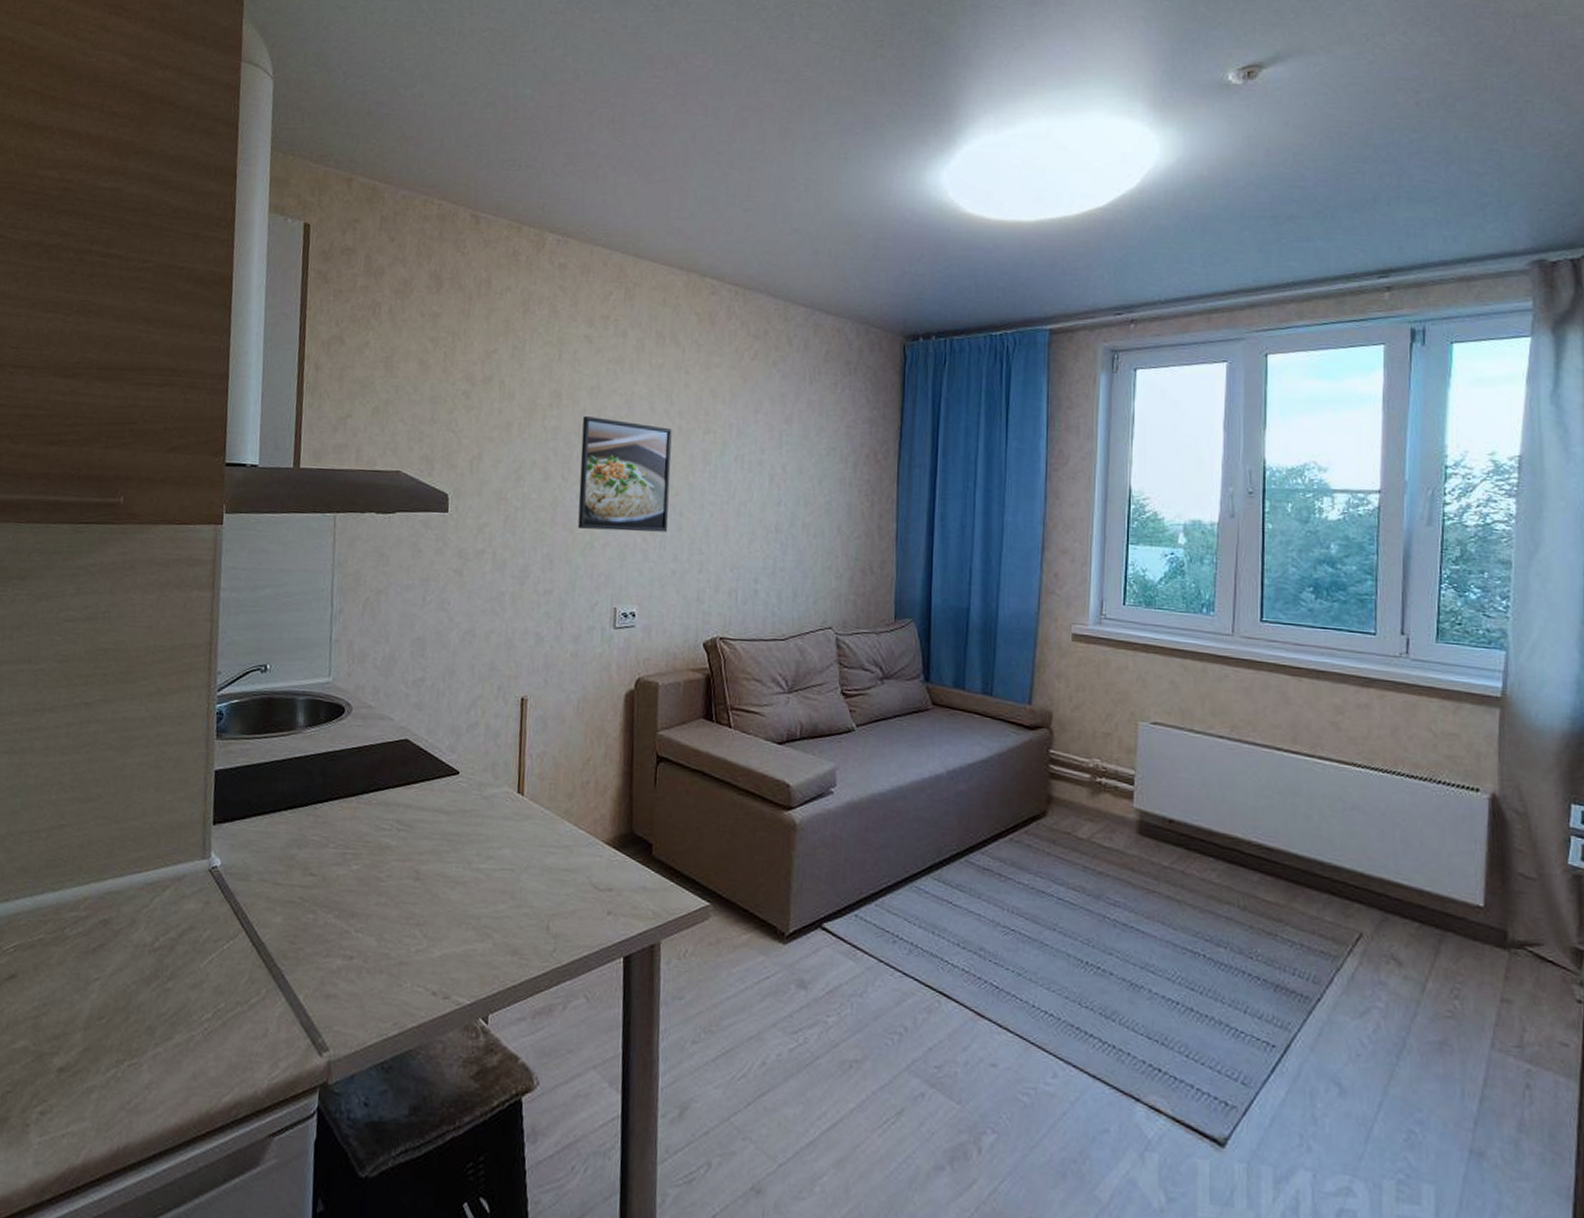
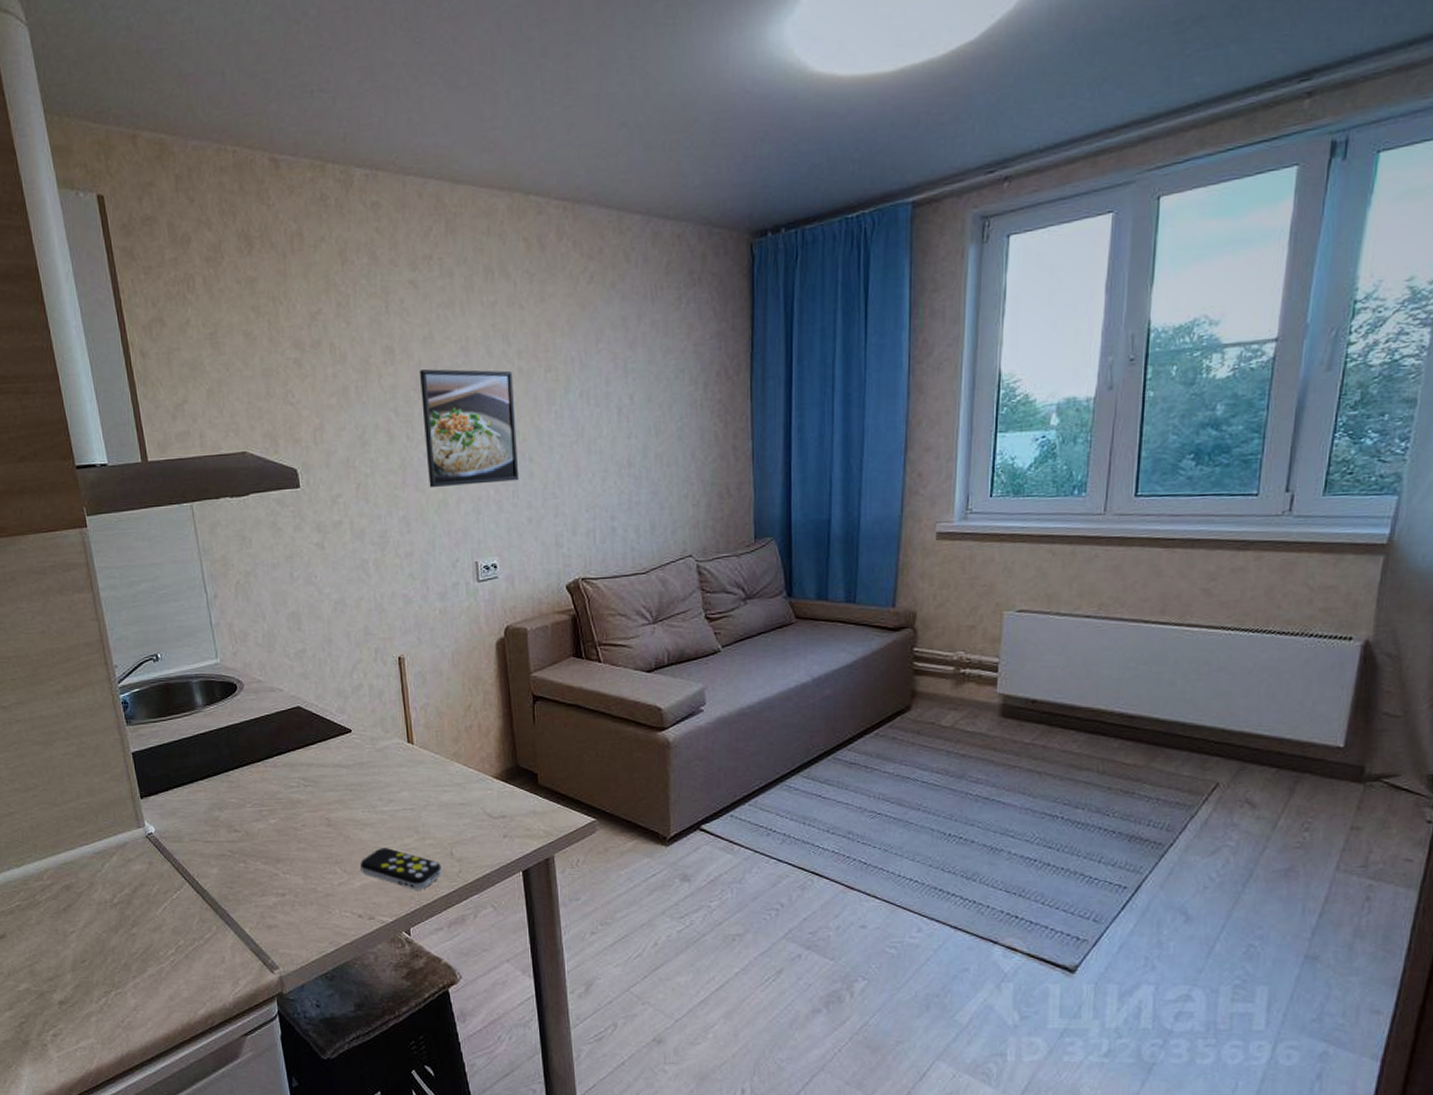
remote control: none [443,912,535,969] -> present [360,848,442,890]

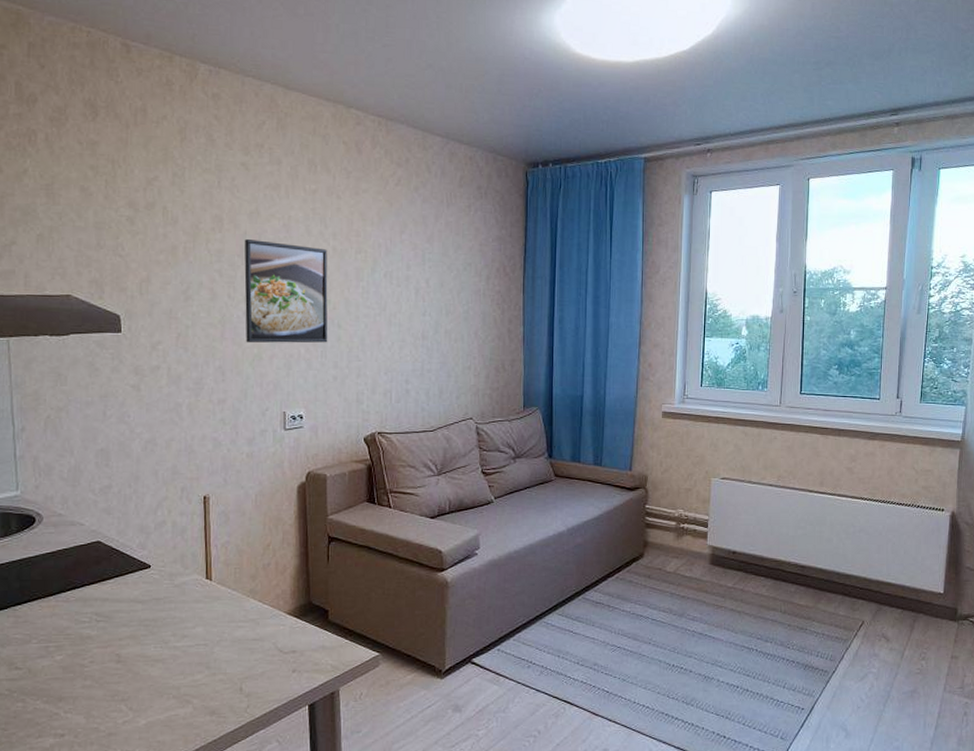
remote control: present [360,848,442,890] -> none [147,684,230,727]

